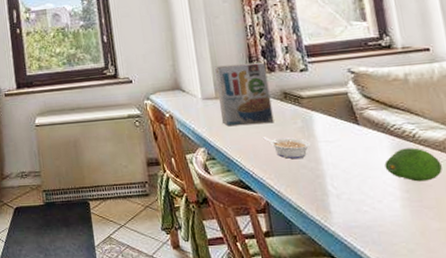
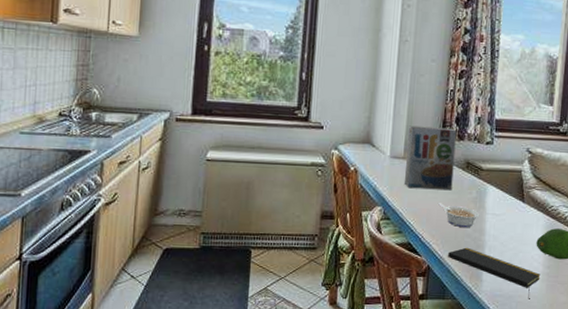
notepad: none [285,179,401,229] -> present [448,247,541,299]

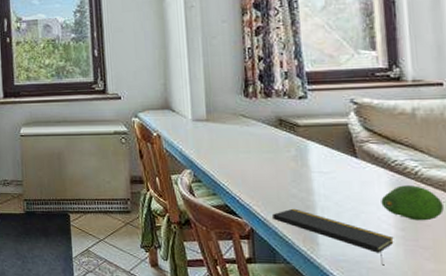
cereal box: present [405,125,457,191] -> none [208,86,266,150]
legume: present [438,203,479,228] -> none [253,163,303,188]

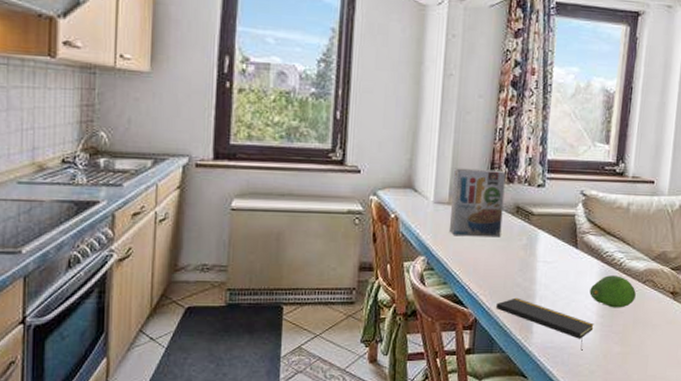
cereal box: none [208,86,266,150] -> present [450,168,506,238]

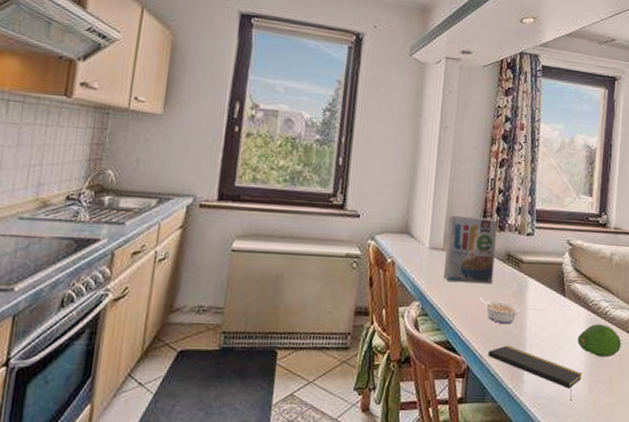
legume: none [486,251,529,277] -> present [478,297,520,324]

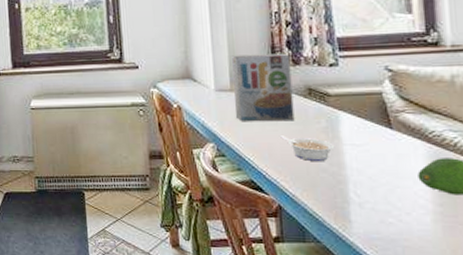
notepad: present [488,345,582,401] -> none [302,183,432,244]

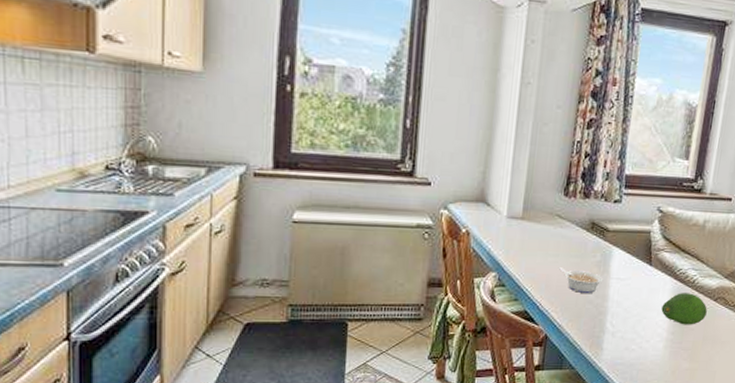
cereal box: present [232,53,295,122] -> none [522,181,582,254]

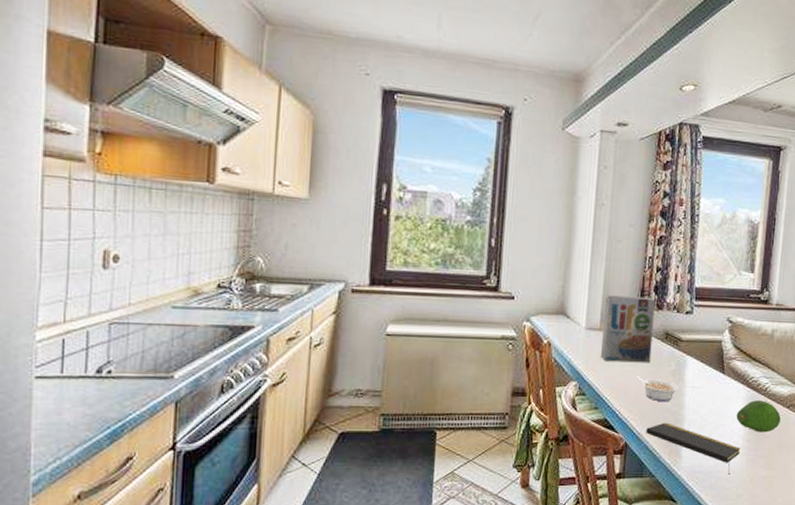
cereal box: none [522,181,582,254] -> present [601,295,656,363]
notepad: none [567,314,664,367] -> present [646,422,741,475]

